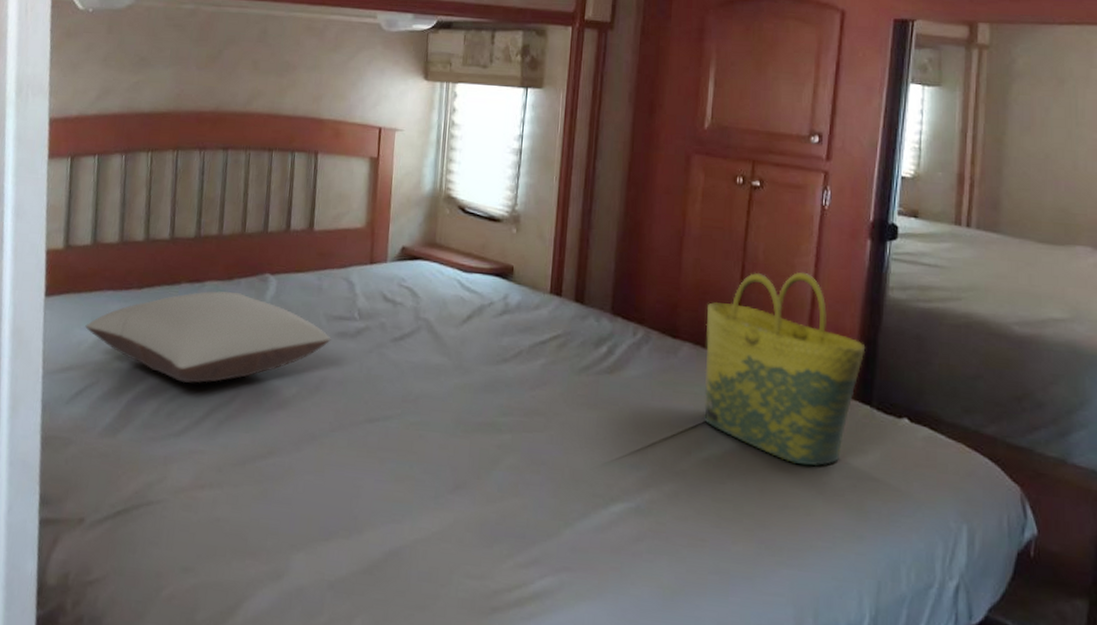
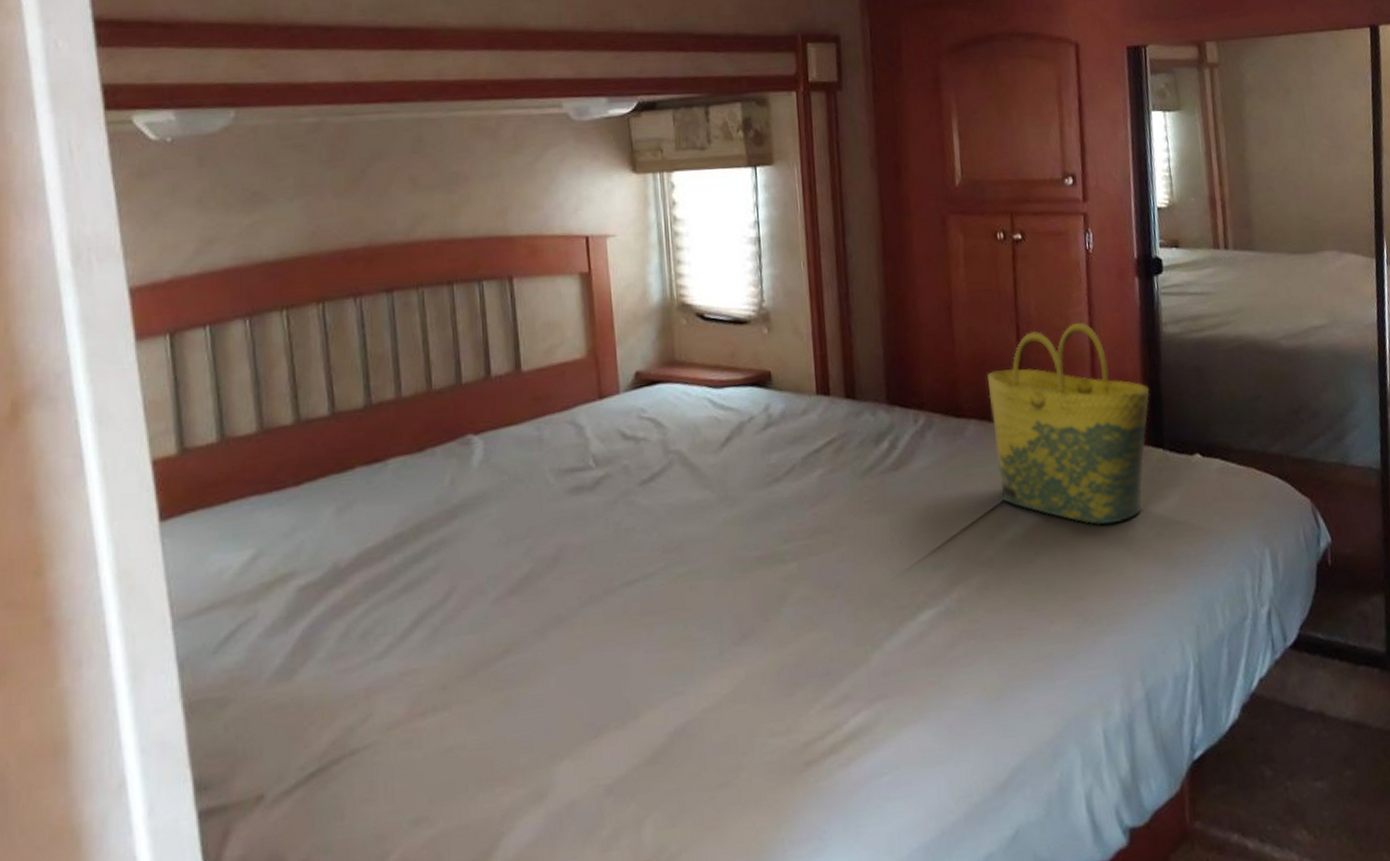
pillow: present [85,291,331,384] -> none [226,464,564,591]

